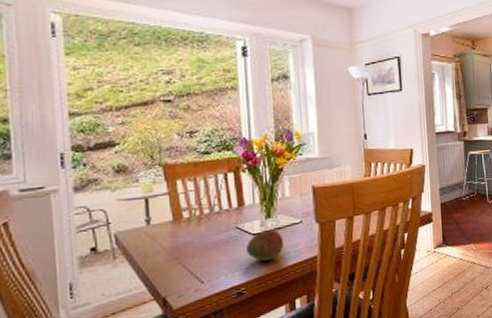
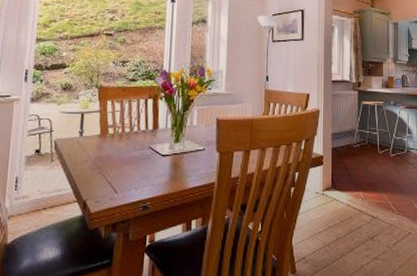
fruit: present [246,230,285,261] -> none [155,153,188,180]

